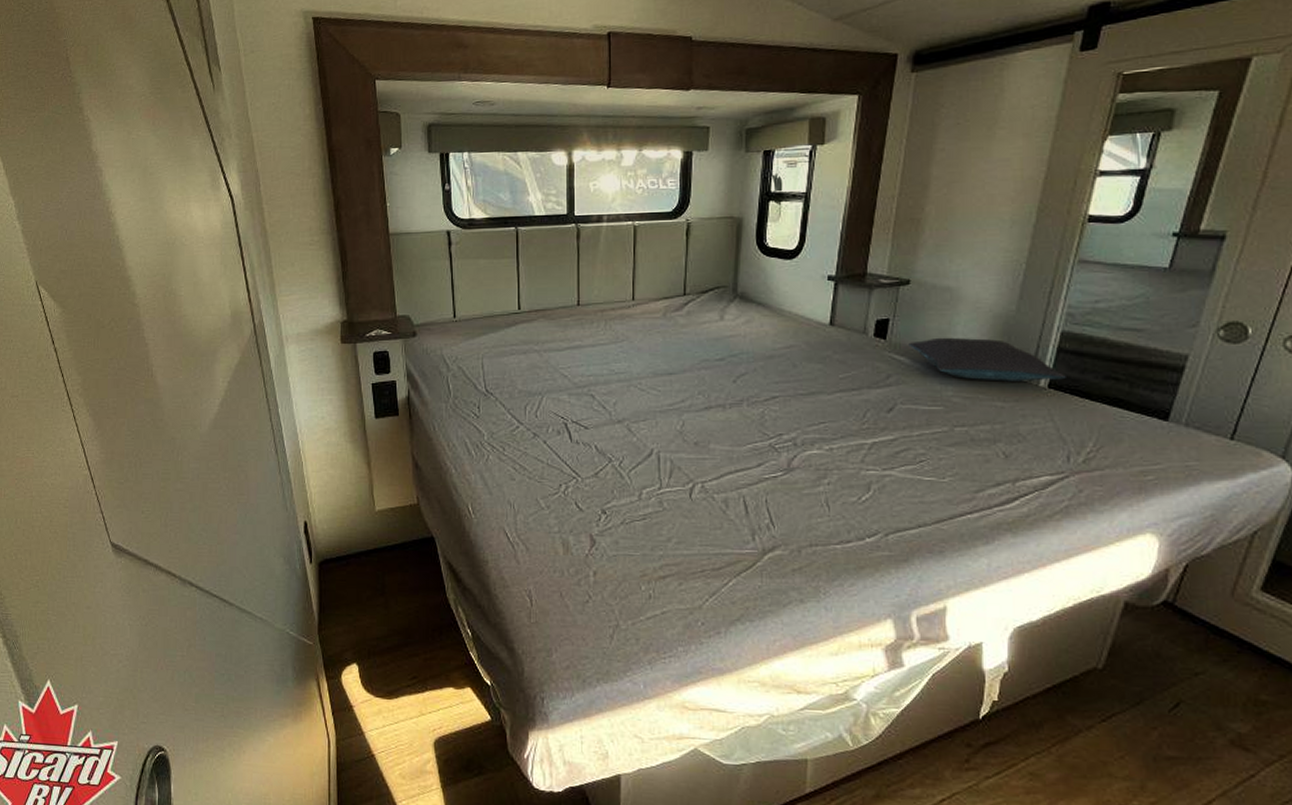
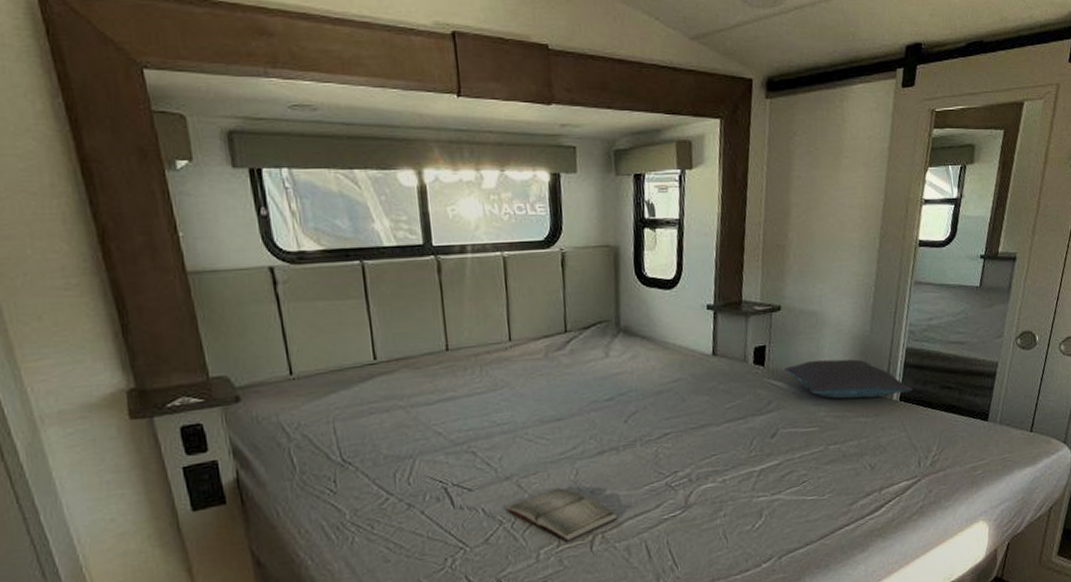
hardback book: none [616,436,719,486] -> present [506,487,618,542]

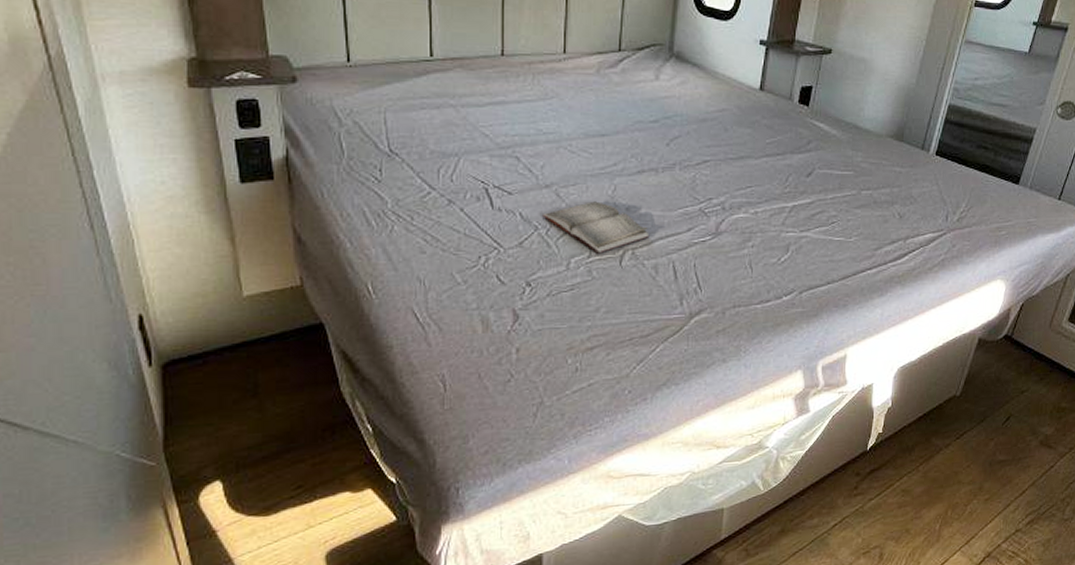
pillow: present [784,359,913,399] -> none [828,106,950,149]

